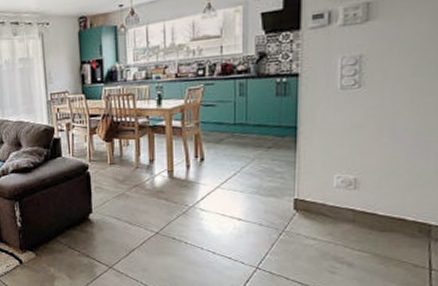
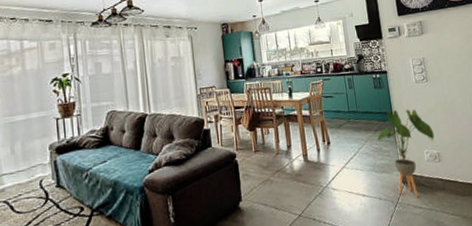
house plant: none [268,122,354,228] -> present [377,109,434,198]

